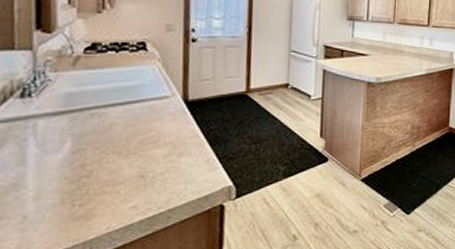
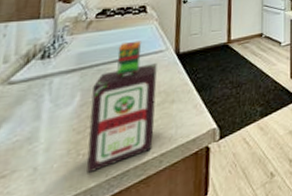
bottle: none [83,83,162,226] -> present [86,41,157,174]

